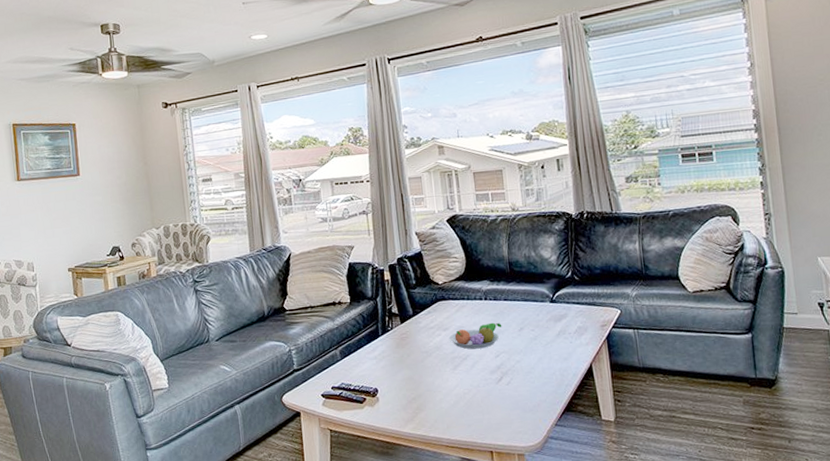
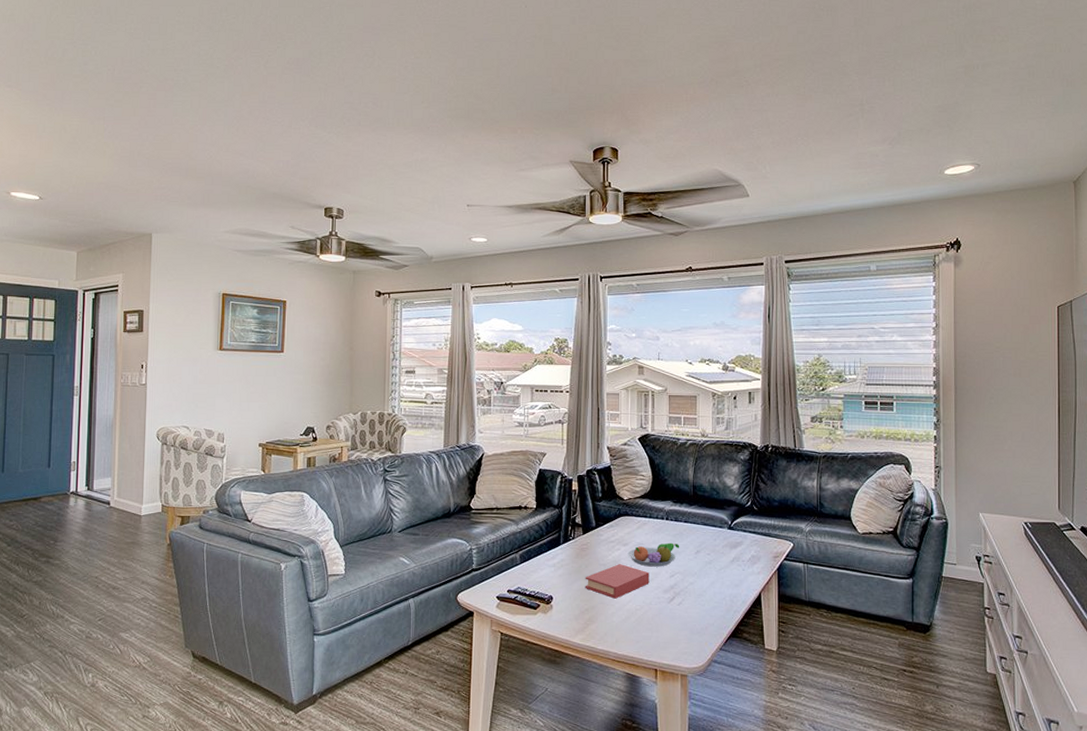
book: none [408,349,475,385] -> present [585,564,650,599]

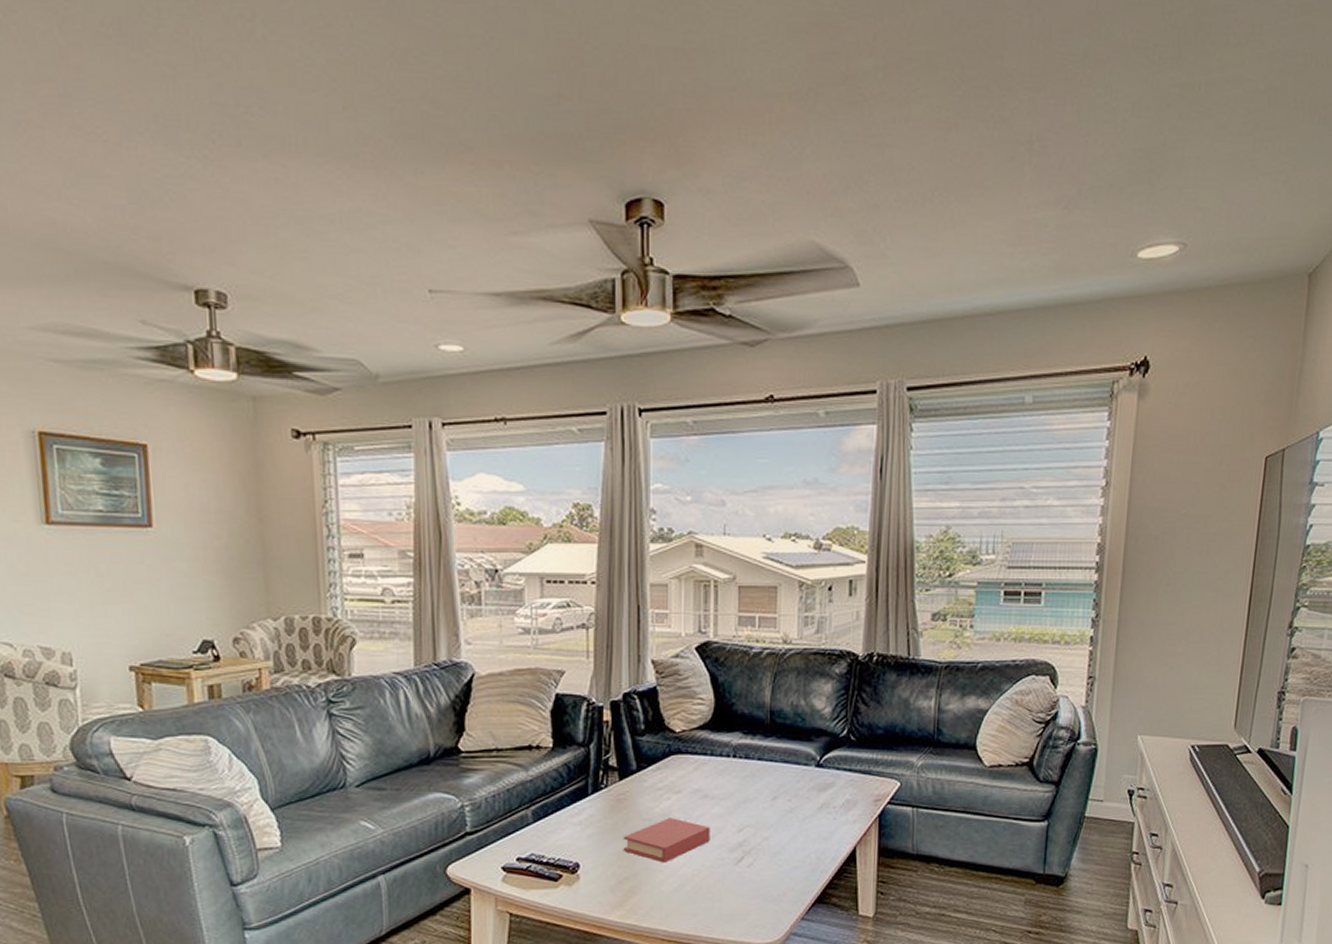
fruit bowl: present [627,542,680,567] -> none [681,787,751,820]

